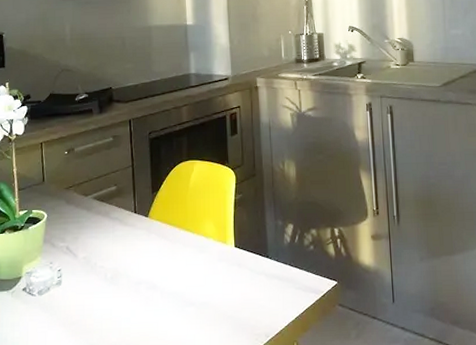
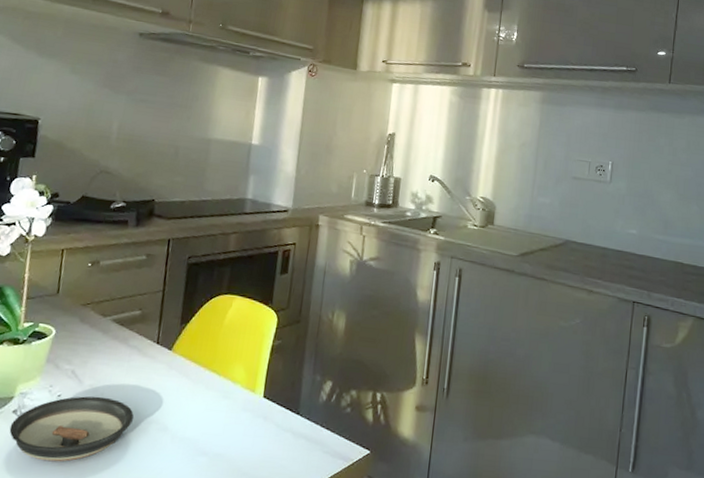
saucer: none [22,266,125,329] -> present [9,396,134,462]

